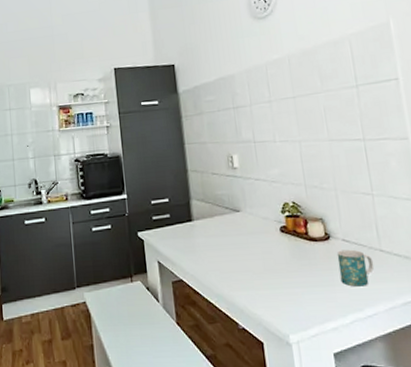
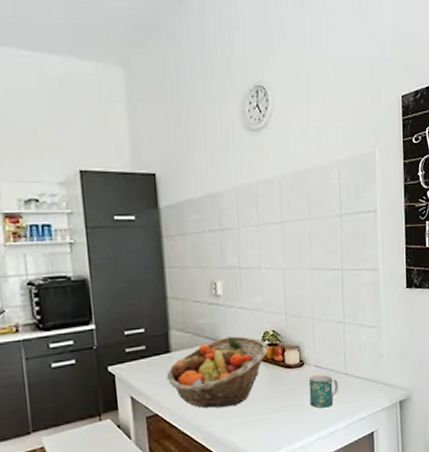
fruit basket: none [189,206,290,278] -> present [166,336,269,408]

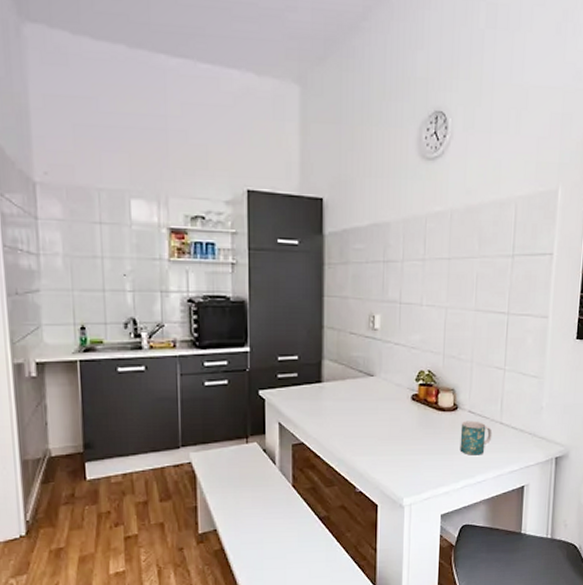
fruit basket: present [166,336,269,408] -> none [315,372,423,444]

